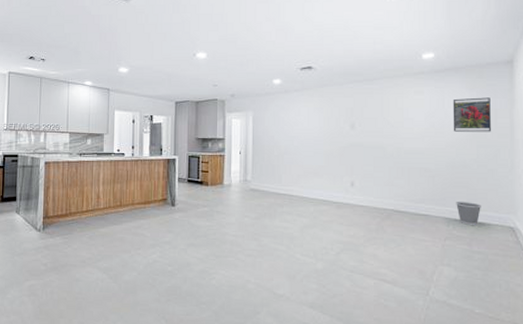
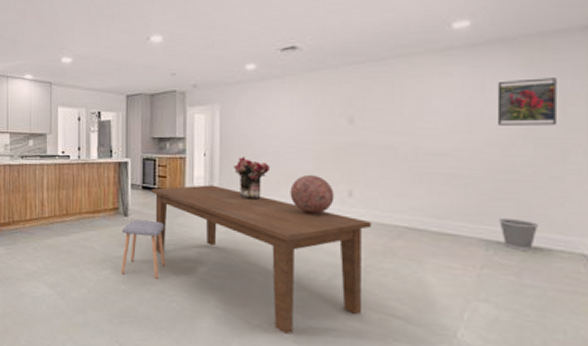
stool: none [168,209,207,261] -> present [121,219,165,280]
dining table: none [195,178,368,301] -> present [151,185,372,334]
bouquet: none [263,155,293,190] -> present [234,157,271,200]
decorative sphere: none [307,169,341,201] -> present [290,174,334,214]

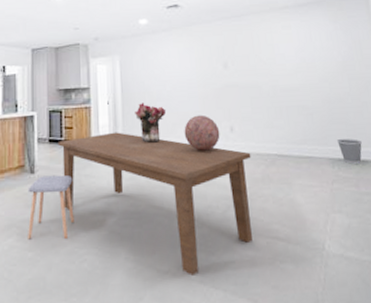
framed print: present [497,78,557,126] -> none [319,29,359,66]

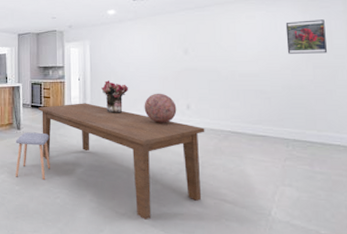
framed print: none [319,29,359,66] -> present [285,19,327,54]
wastebasket: present [337,139,362,164] -> none [294,123,321,146]

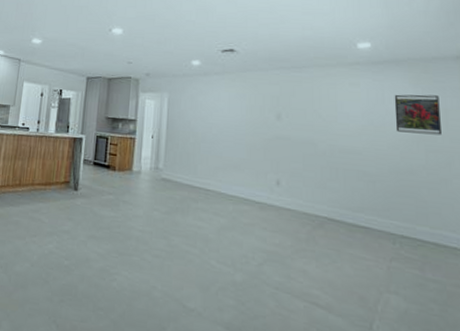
stool: present [15,132,50,181] -> none [66,194,112,257]
dining table: present [38,103,205,220] -> none [101,165,297,320]
bouquet: present [101,80,129,113] -> none [177,141,210,183]
decorative sphere: present [144,93,177,123] -> none [226,162,265,200]

